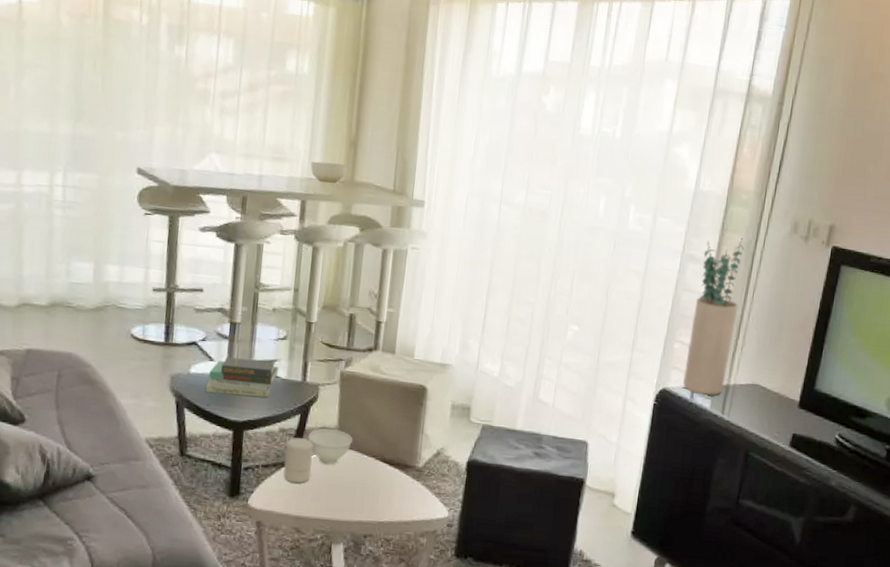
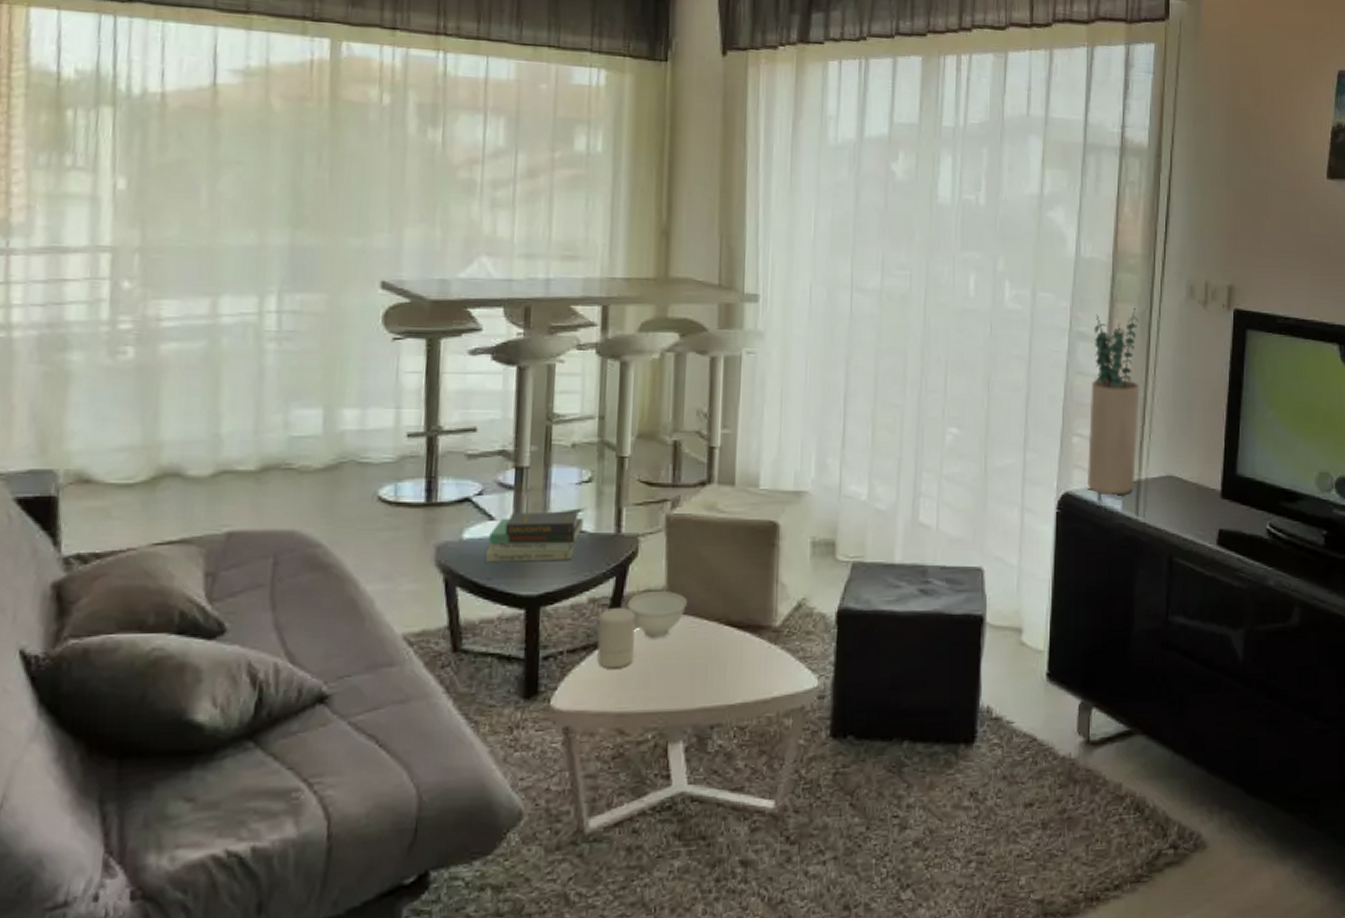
bowl: present [310,161,347,184] -> none [611,257,658,283]

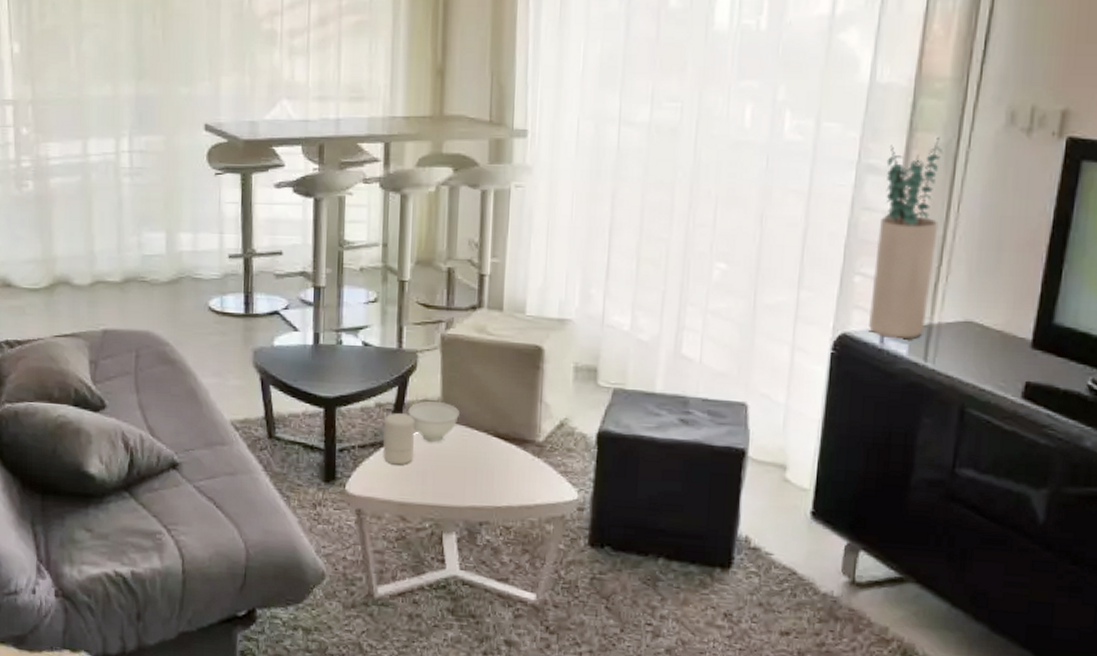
books: present [484,513,583,563] -> none [291,326,370,369]

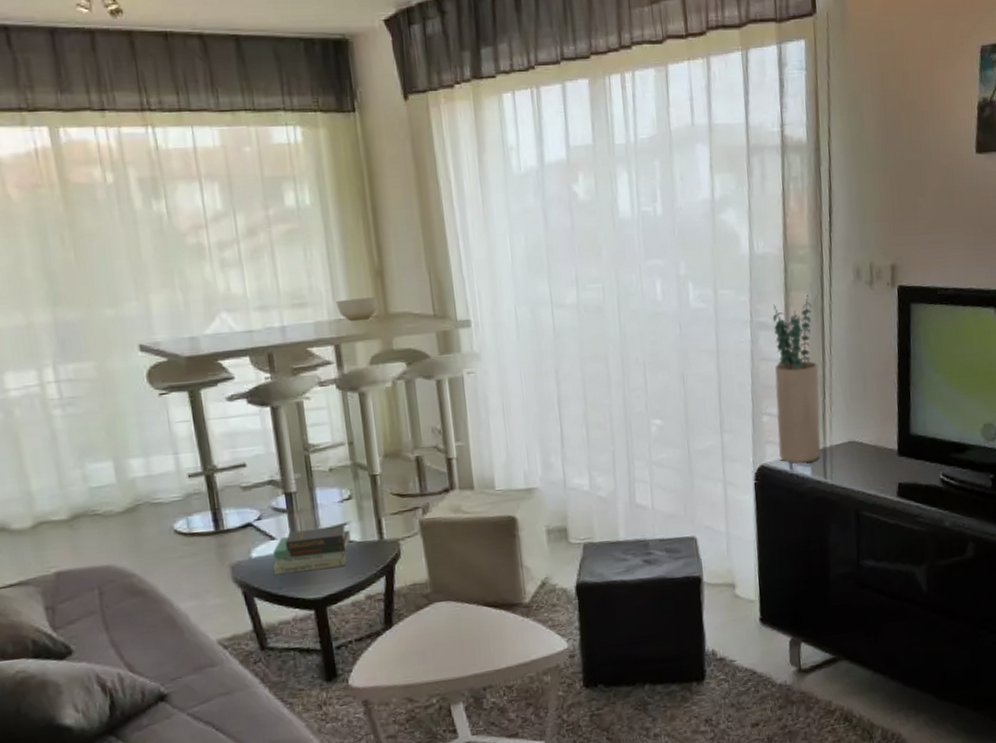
books: none [291,326,370,369] -> present [272,526,351,575]
candle: present [382,413,415,465] -> none [377,600,411,651]
bowl: none [392,97,434,121] -> present [335,297,378,322]
bowl: present [408,401,459,443] -> none [399,583,449,624]

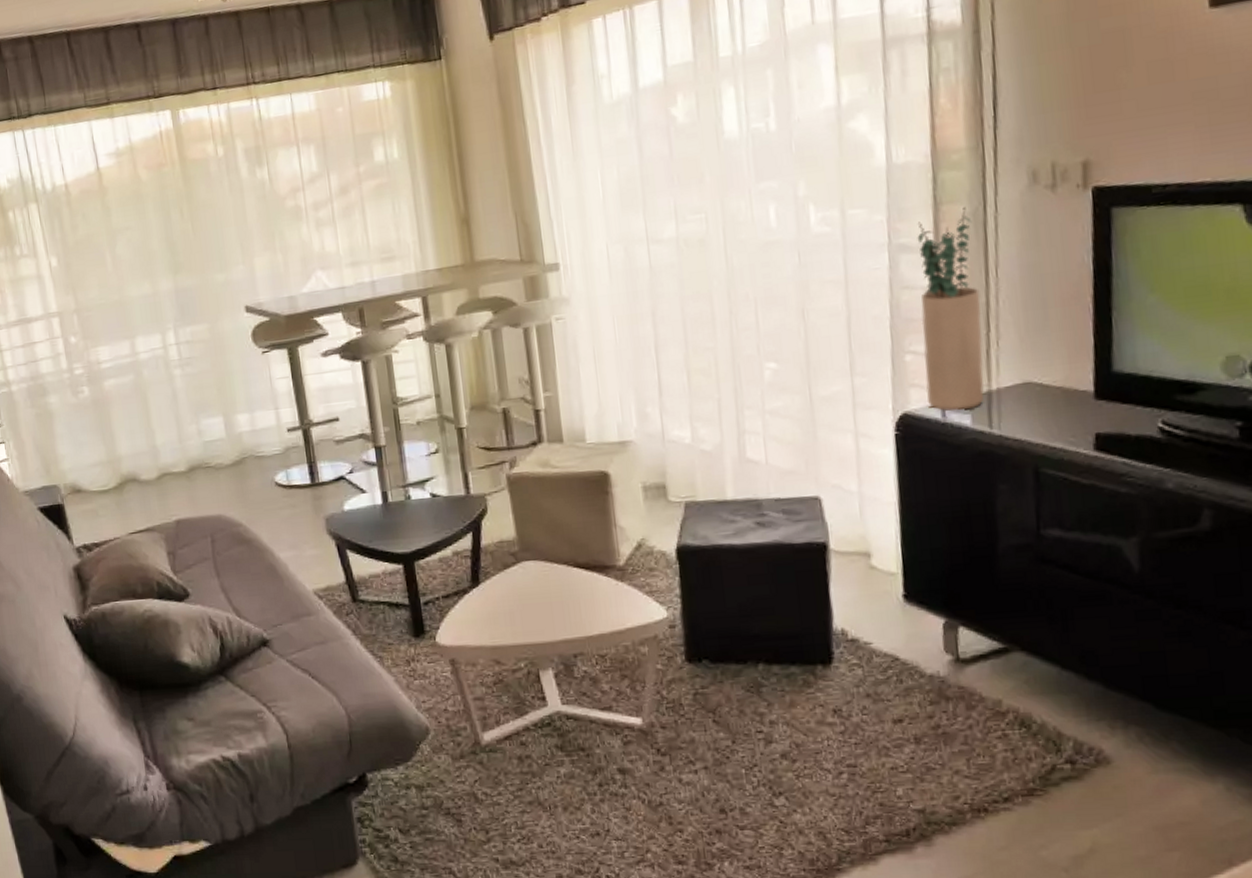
books: present [272,526,351,575] -> none [363,480,438,528]
bowl: present [335,297,378,322] -> none [422,246,464,273]

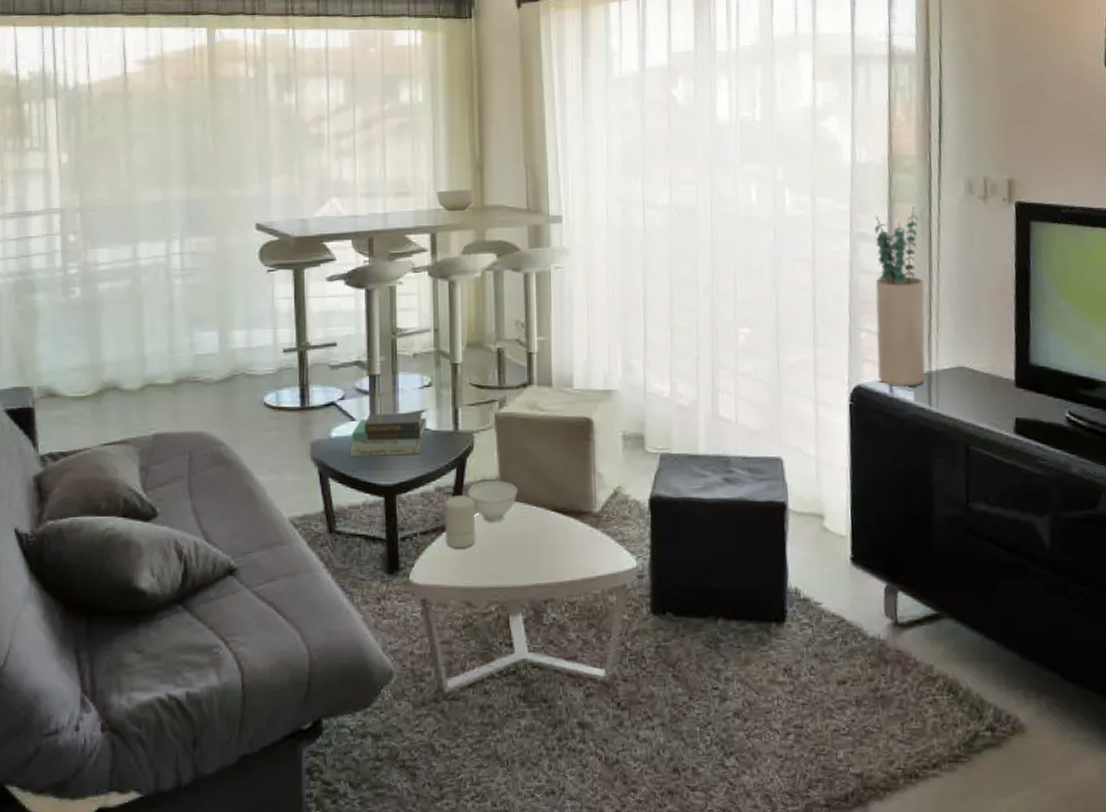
books: none [363,480,438,528] -> present [349,413,427,457]
bowl: none [422,246,464,273] -> present [436,189,475,212]
candle: none [463,558,498,610] -> present [444,496,475,549]
bowl: none [485,541,537,583] -> present [468,481,517,523]

